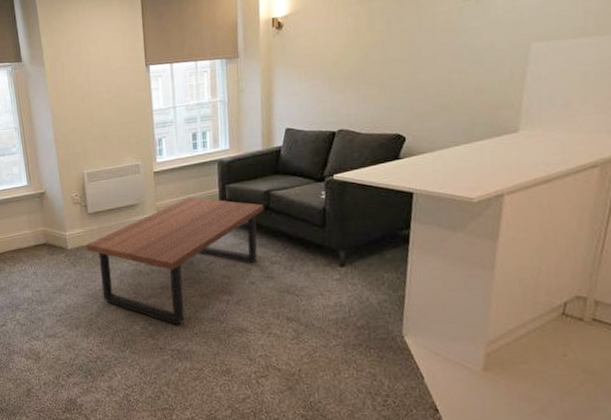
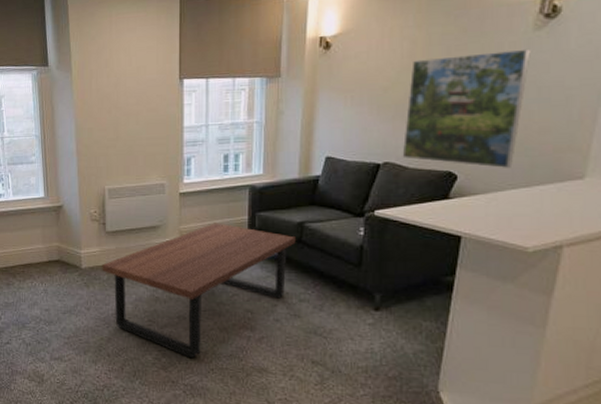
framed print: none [354,17,463,128] -> present [402,48,531,168]

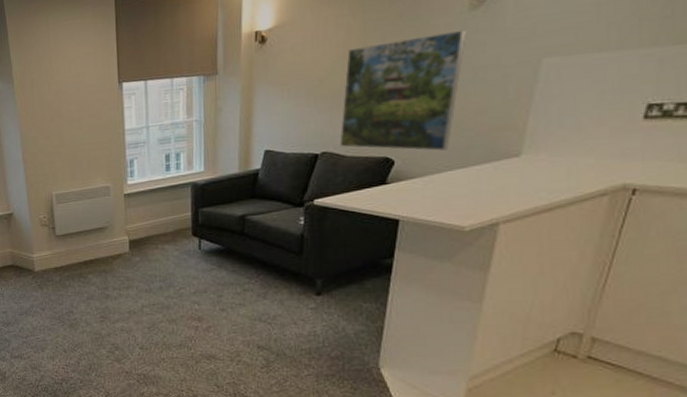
coffee table: present [102,223,296,359] -> none [54,220,238,350]

